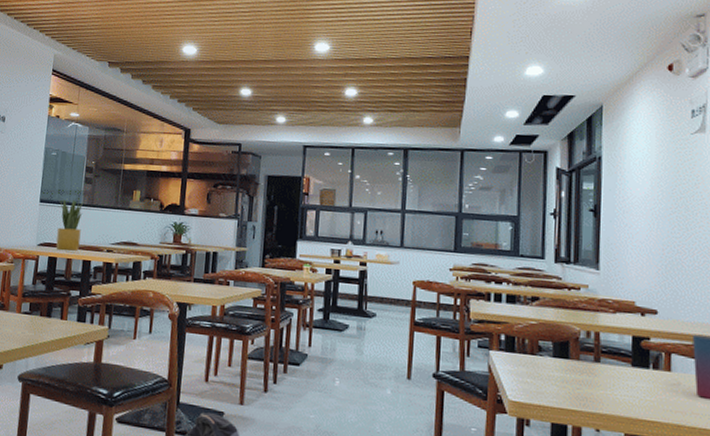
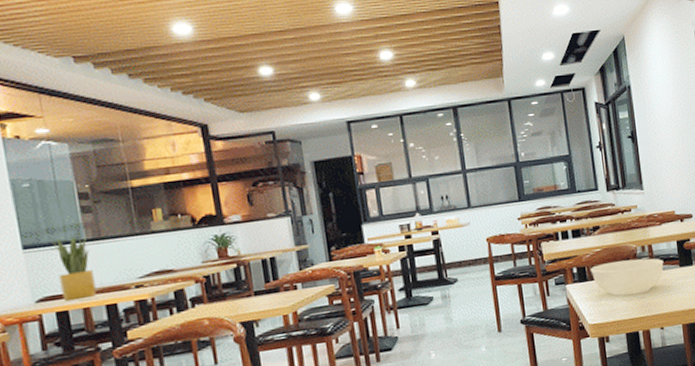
bowl: none [520,338,612,384] -> present [590,258,664,296]

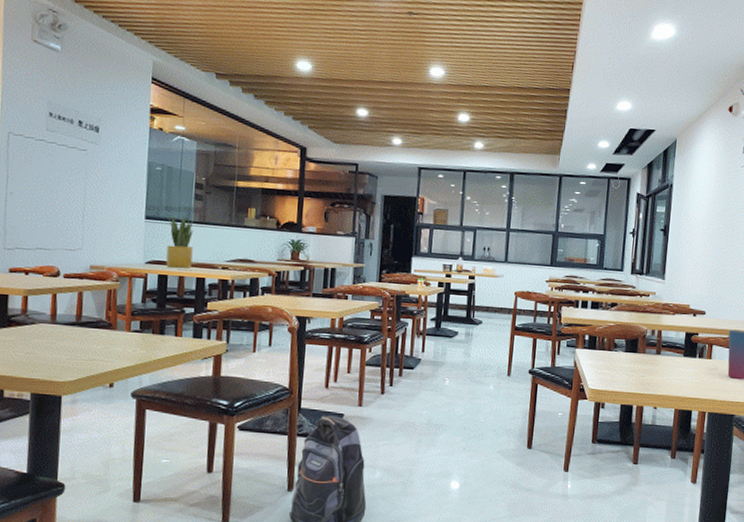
bowl: present [590,258,664,296] -> none [600,337,670,373]

